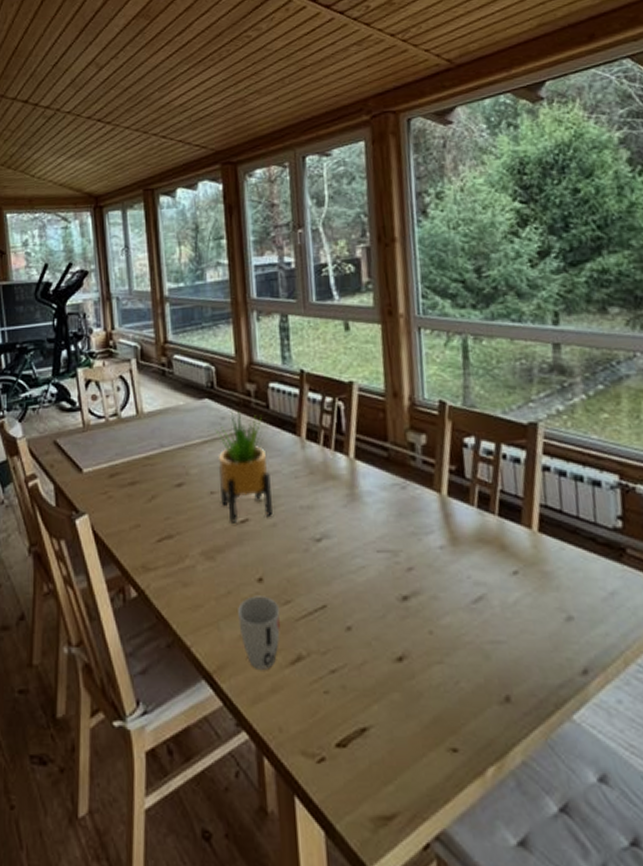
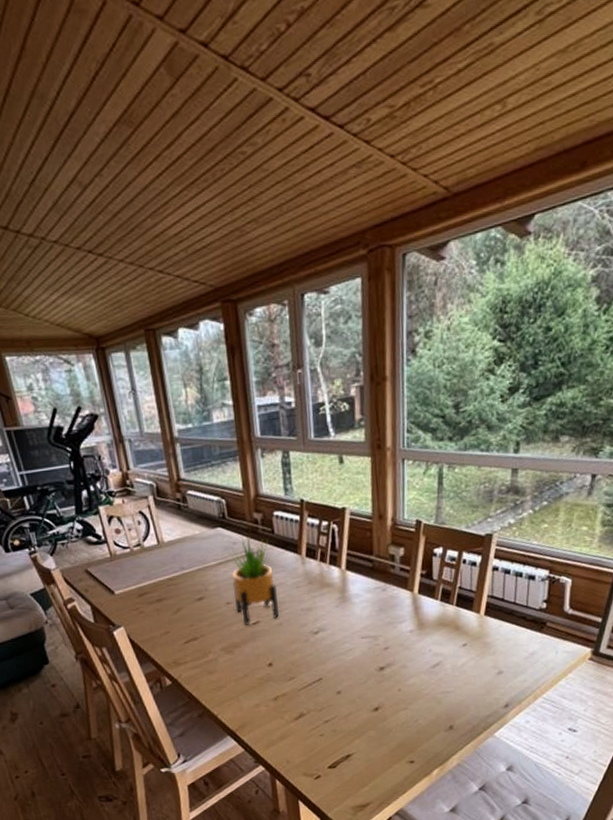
cup: present [238,596,280,671] -> none [253,675,287,726]

